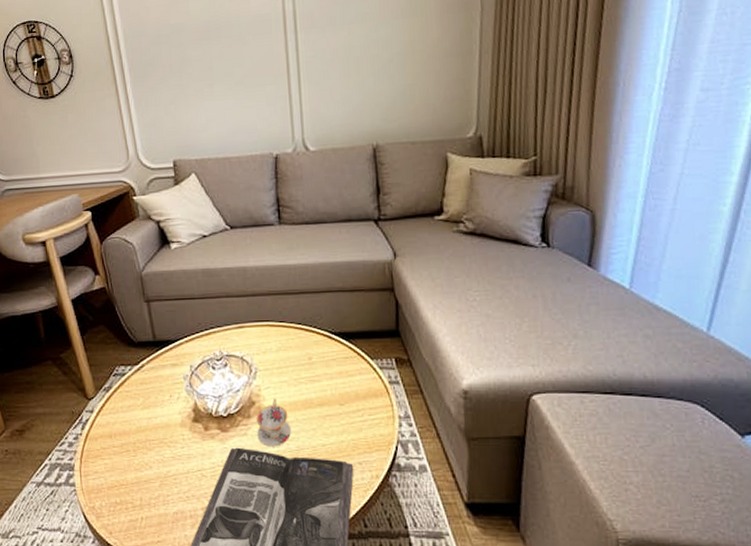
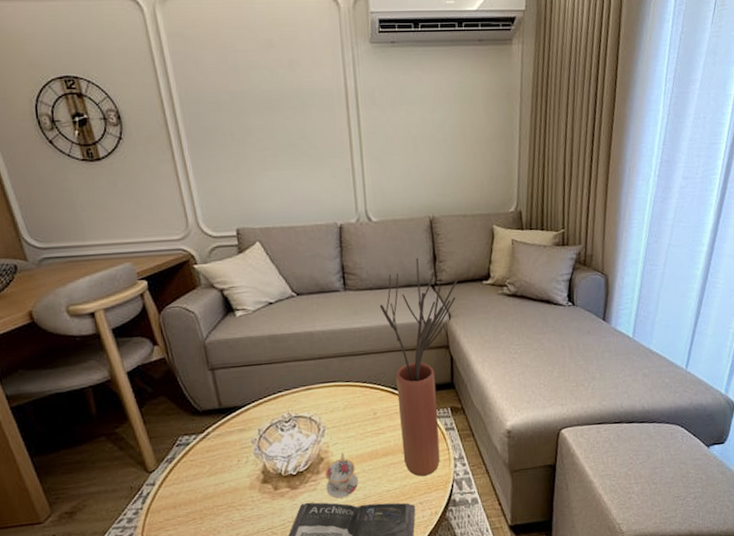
vase: none [316,190,406,433] -> present [379,258,459,476]

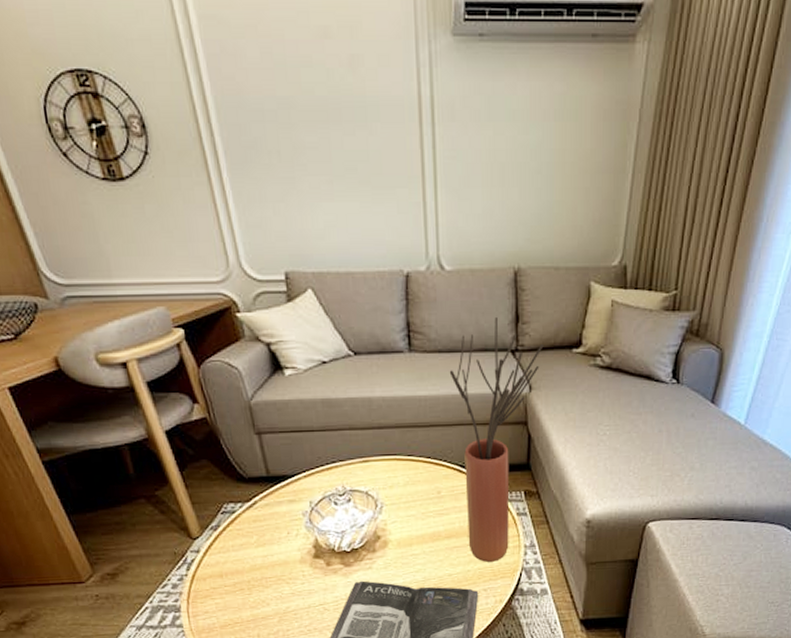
teacup: present [325,453,359,499] -> none [382,532,418,579]

